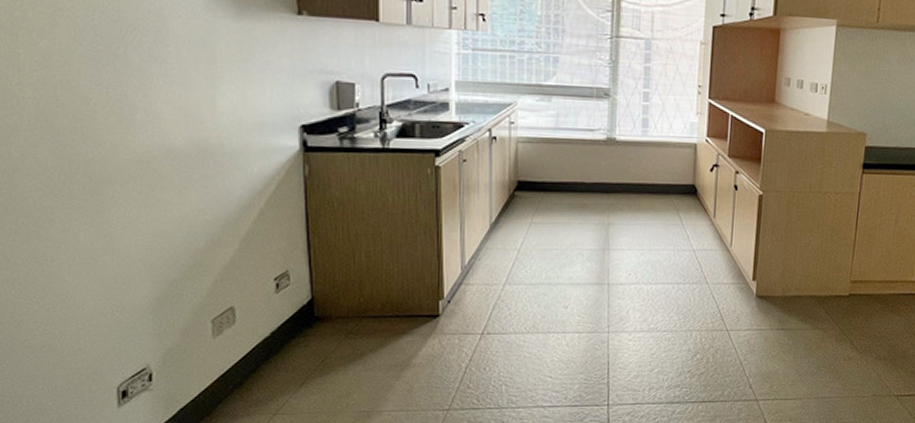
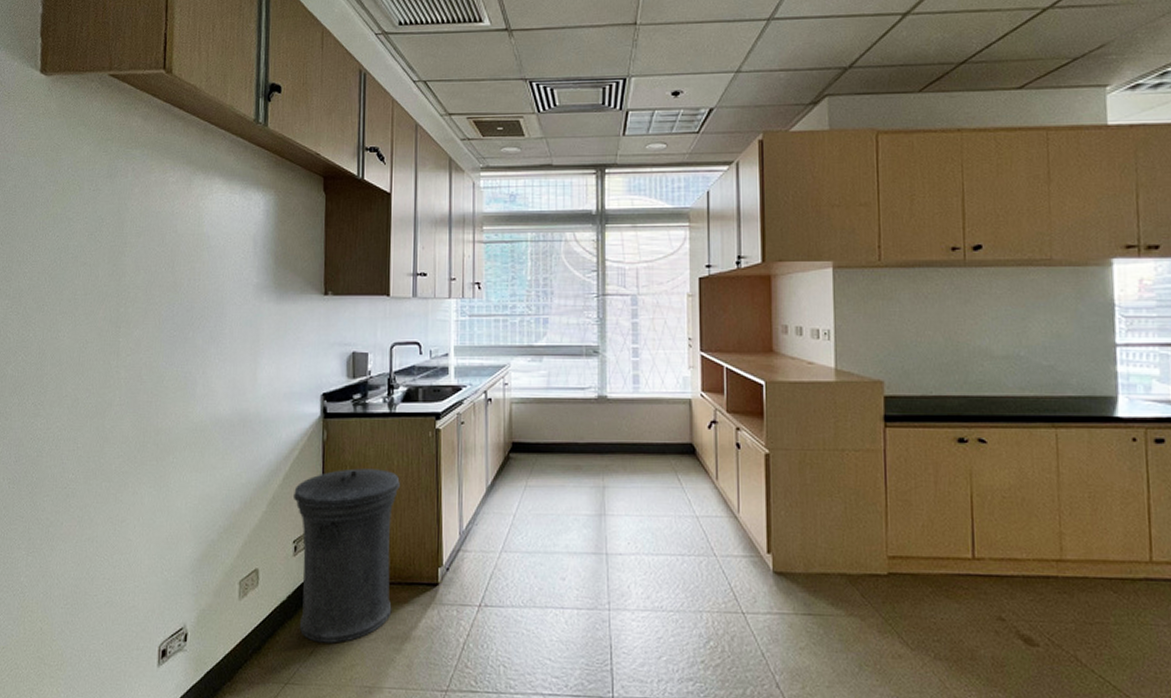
trash can: none [270,205,396,375] -> present [292,468,400,644]

